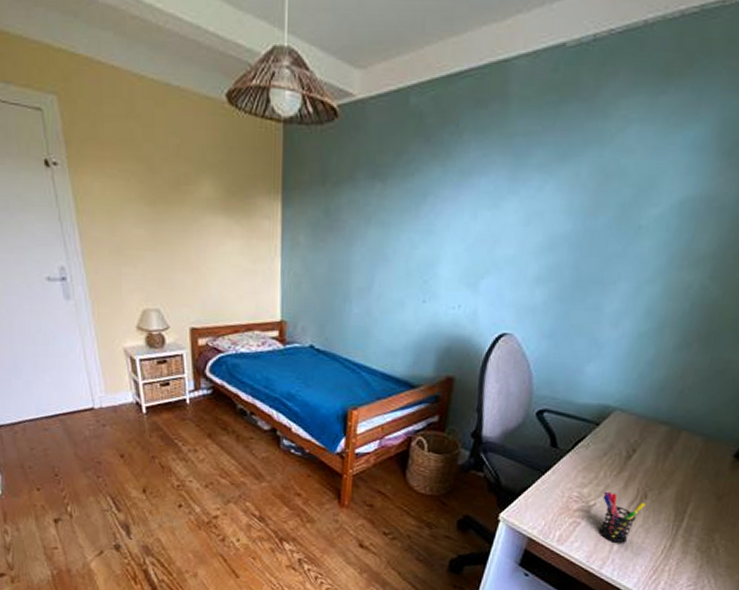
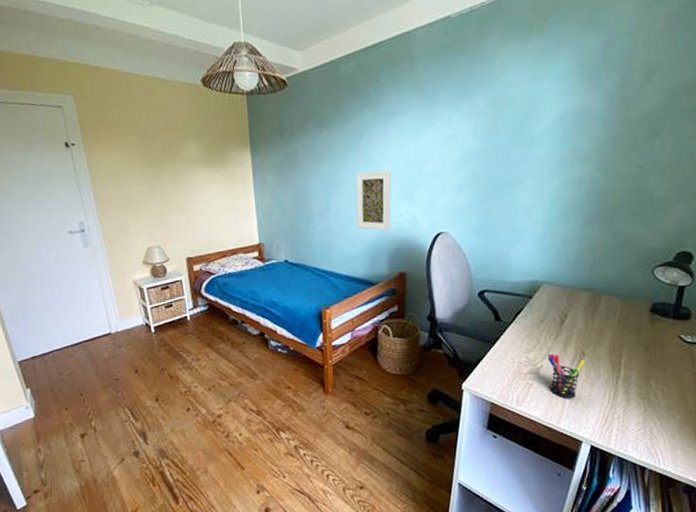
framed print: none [402,245,456,323] -> present [356,170,392,231]

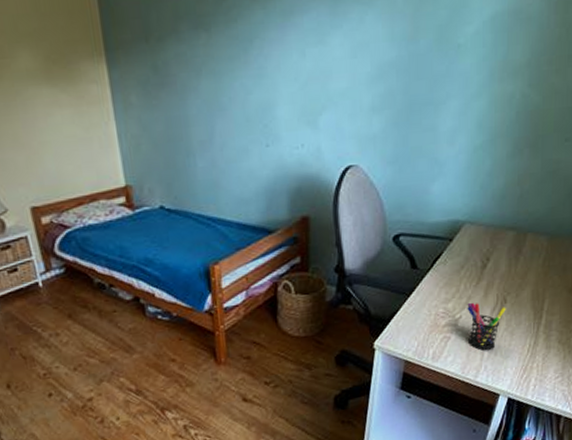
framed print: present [356,170,392,231] -> none [245,87,291,166]

